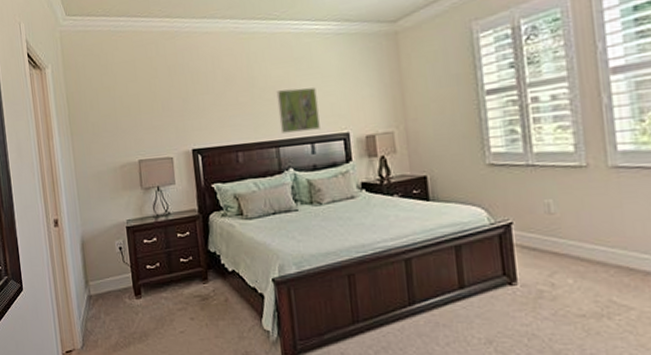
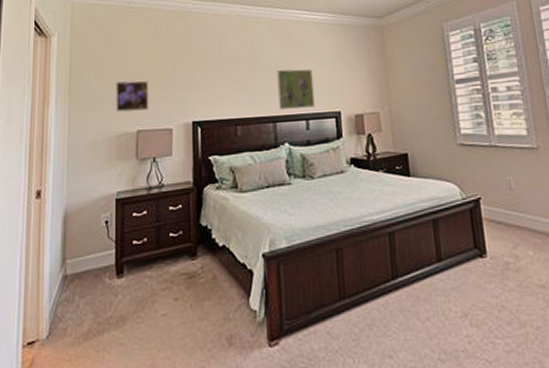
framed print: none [113,109,148,143] -> present [116,80,149,113]

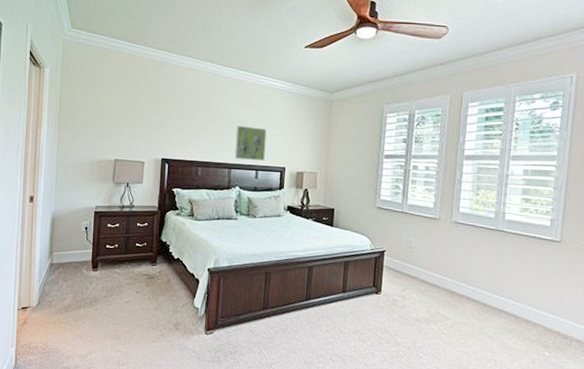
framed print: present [116,80,149,113] -> none [98,116,127,144]

